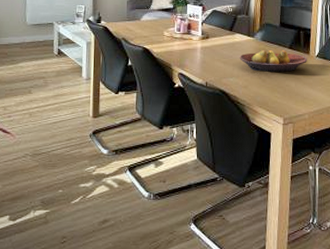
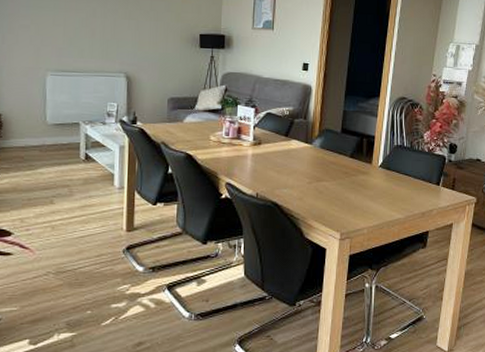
fruit bowl: present [239,49,307,72] -> none [295,158,369,183]

